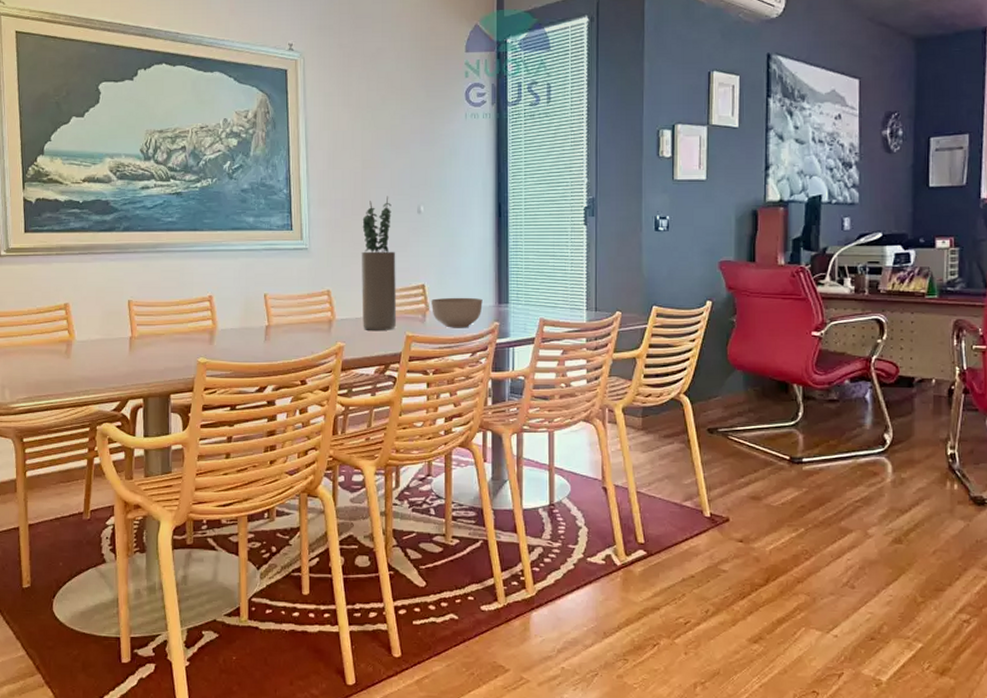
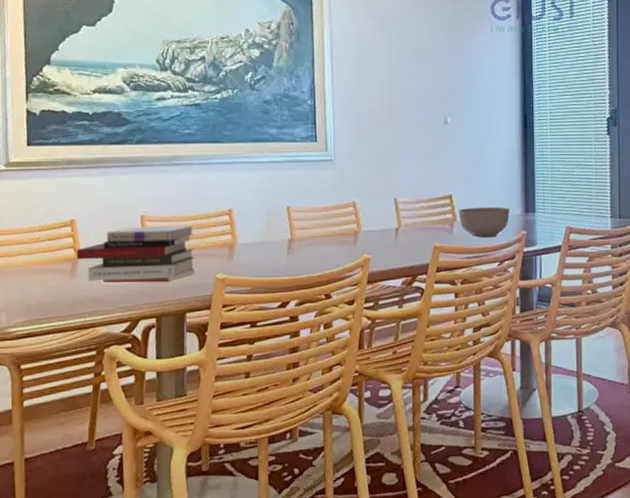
books: none [70,311,179,365] -> present [76,226,196,283]
vase: present [361,196,397,330] -> none [387,107,424,242]

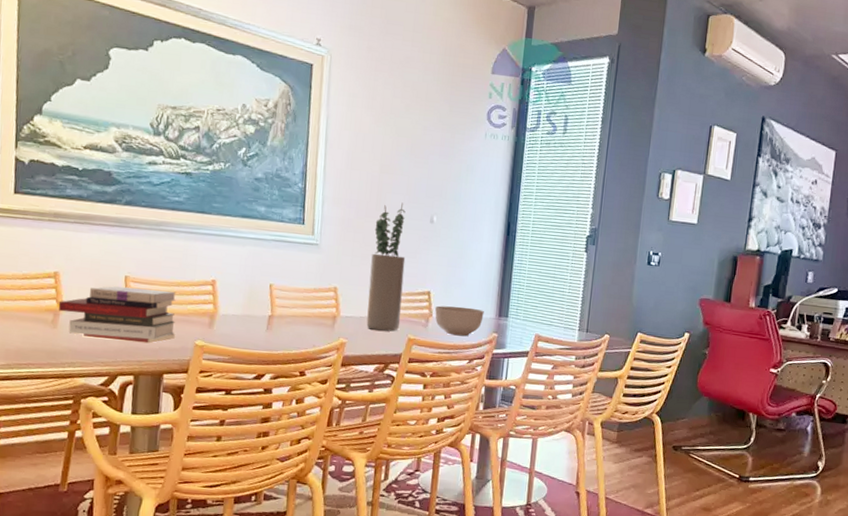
vase: none [387,107,424,242] -> present [366,202,406,332]

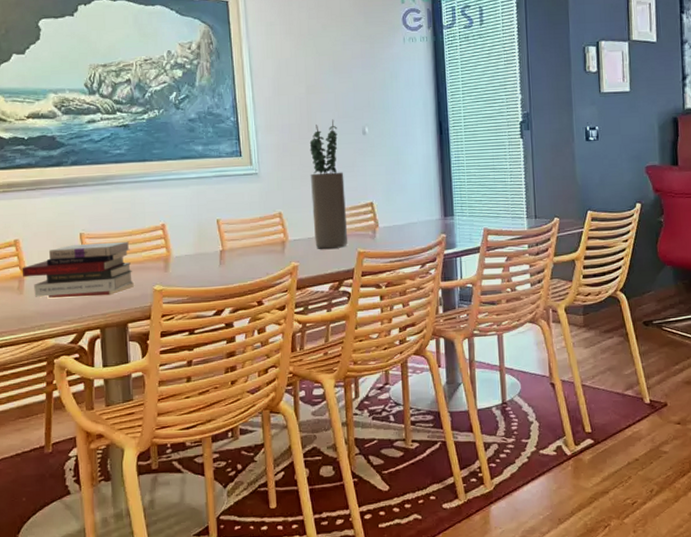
bowl: present [434,305,484,337] -> none [379,212,429,243]

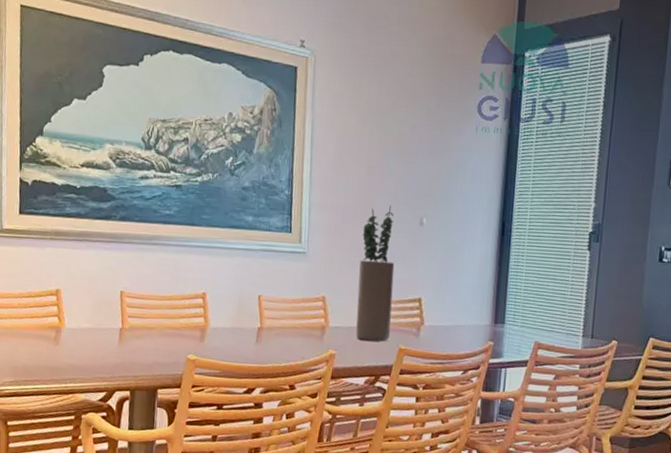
books: present [22,241,135,298] -> none [60,301,169,359]

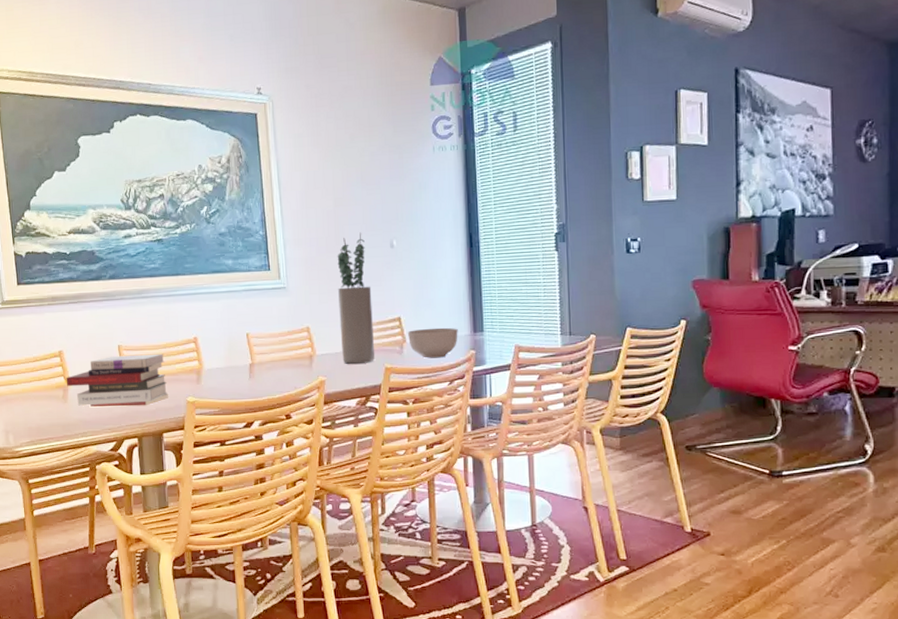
books: none [60,301,169,359] -> present [66,353,169,407]
bowl: none [426,313,479,346] -> present [407,327,458,359]

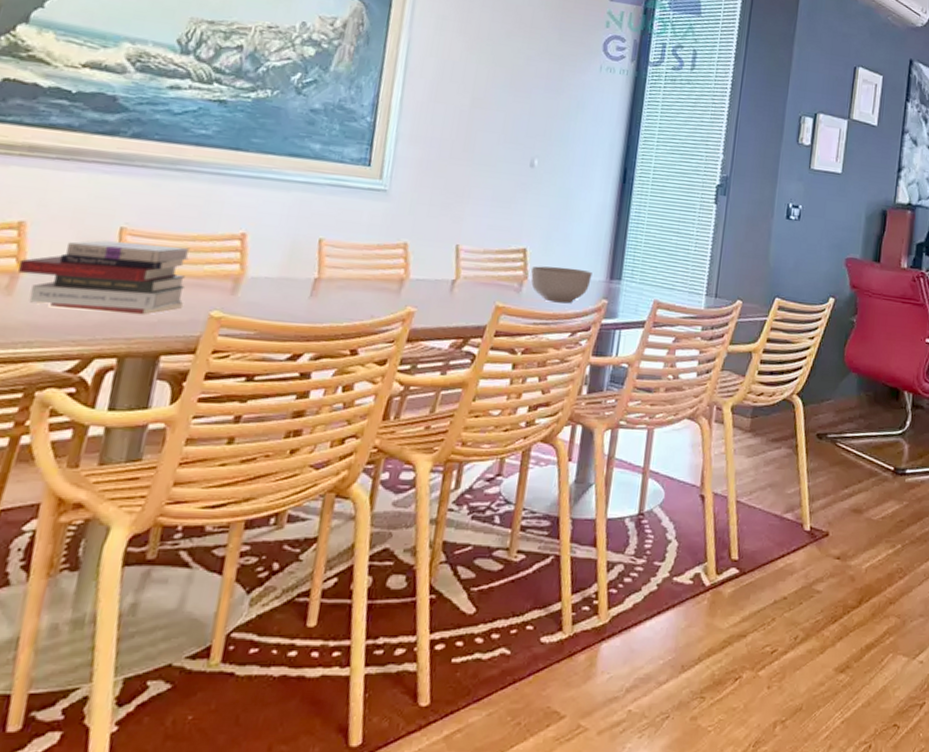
vase: present [337,232,376,364] -> none [442,142,500,298]

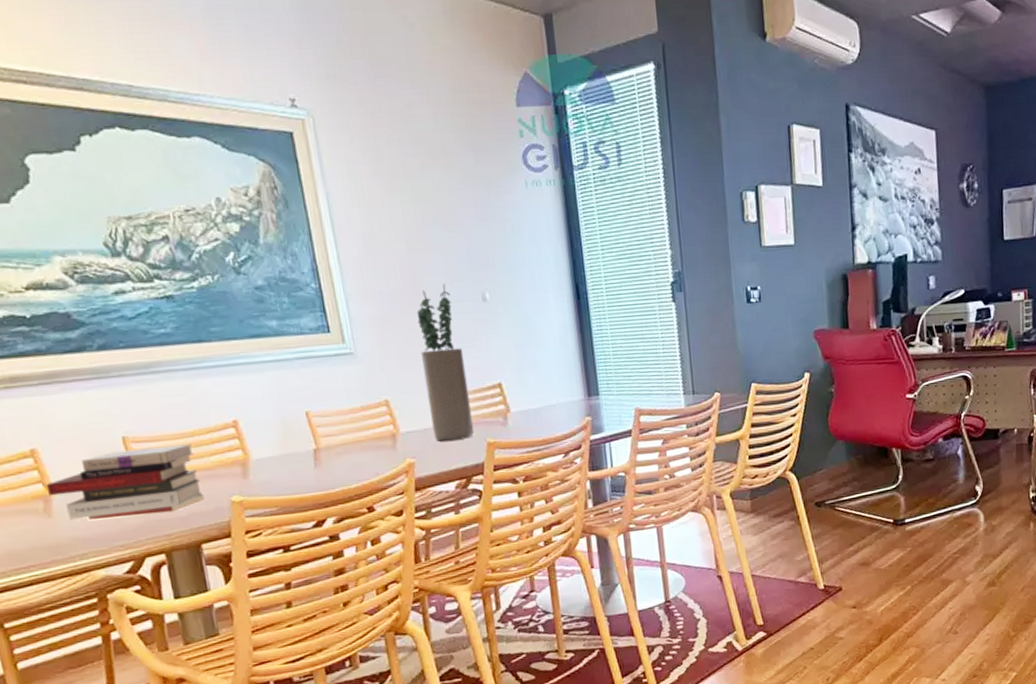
vase: none [442,142,500,298] -> present [416,283,475,442]
bowl: present [531,266,592,304] -> none [510,392,571,429]

